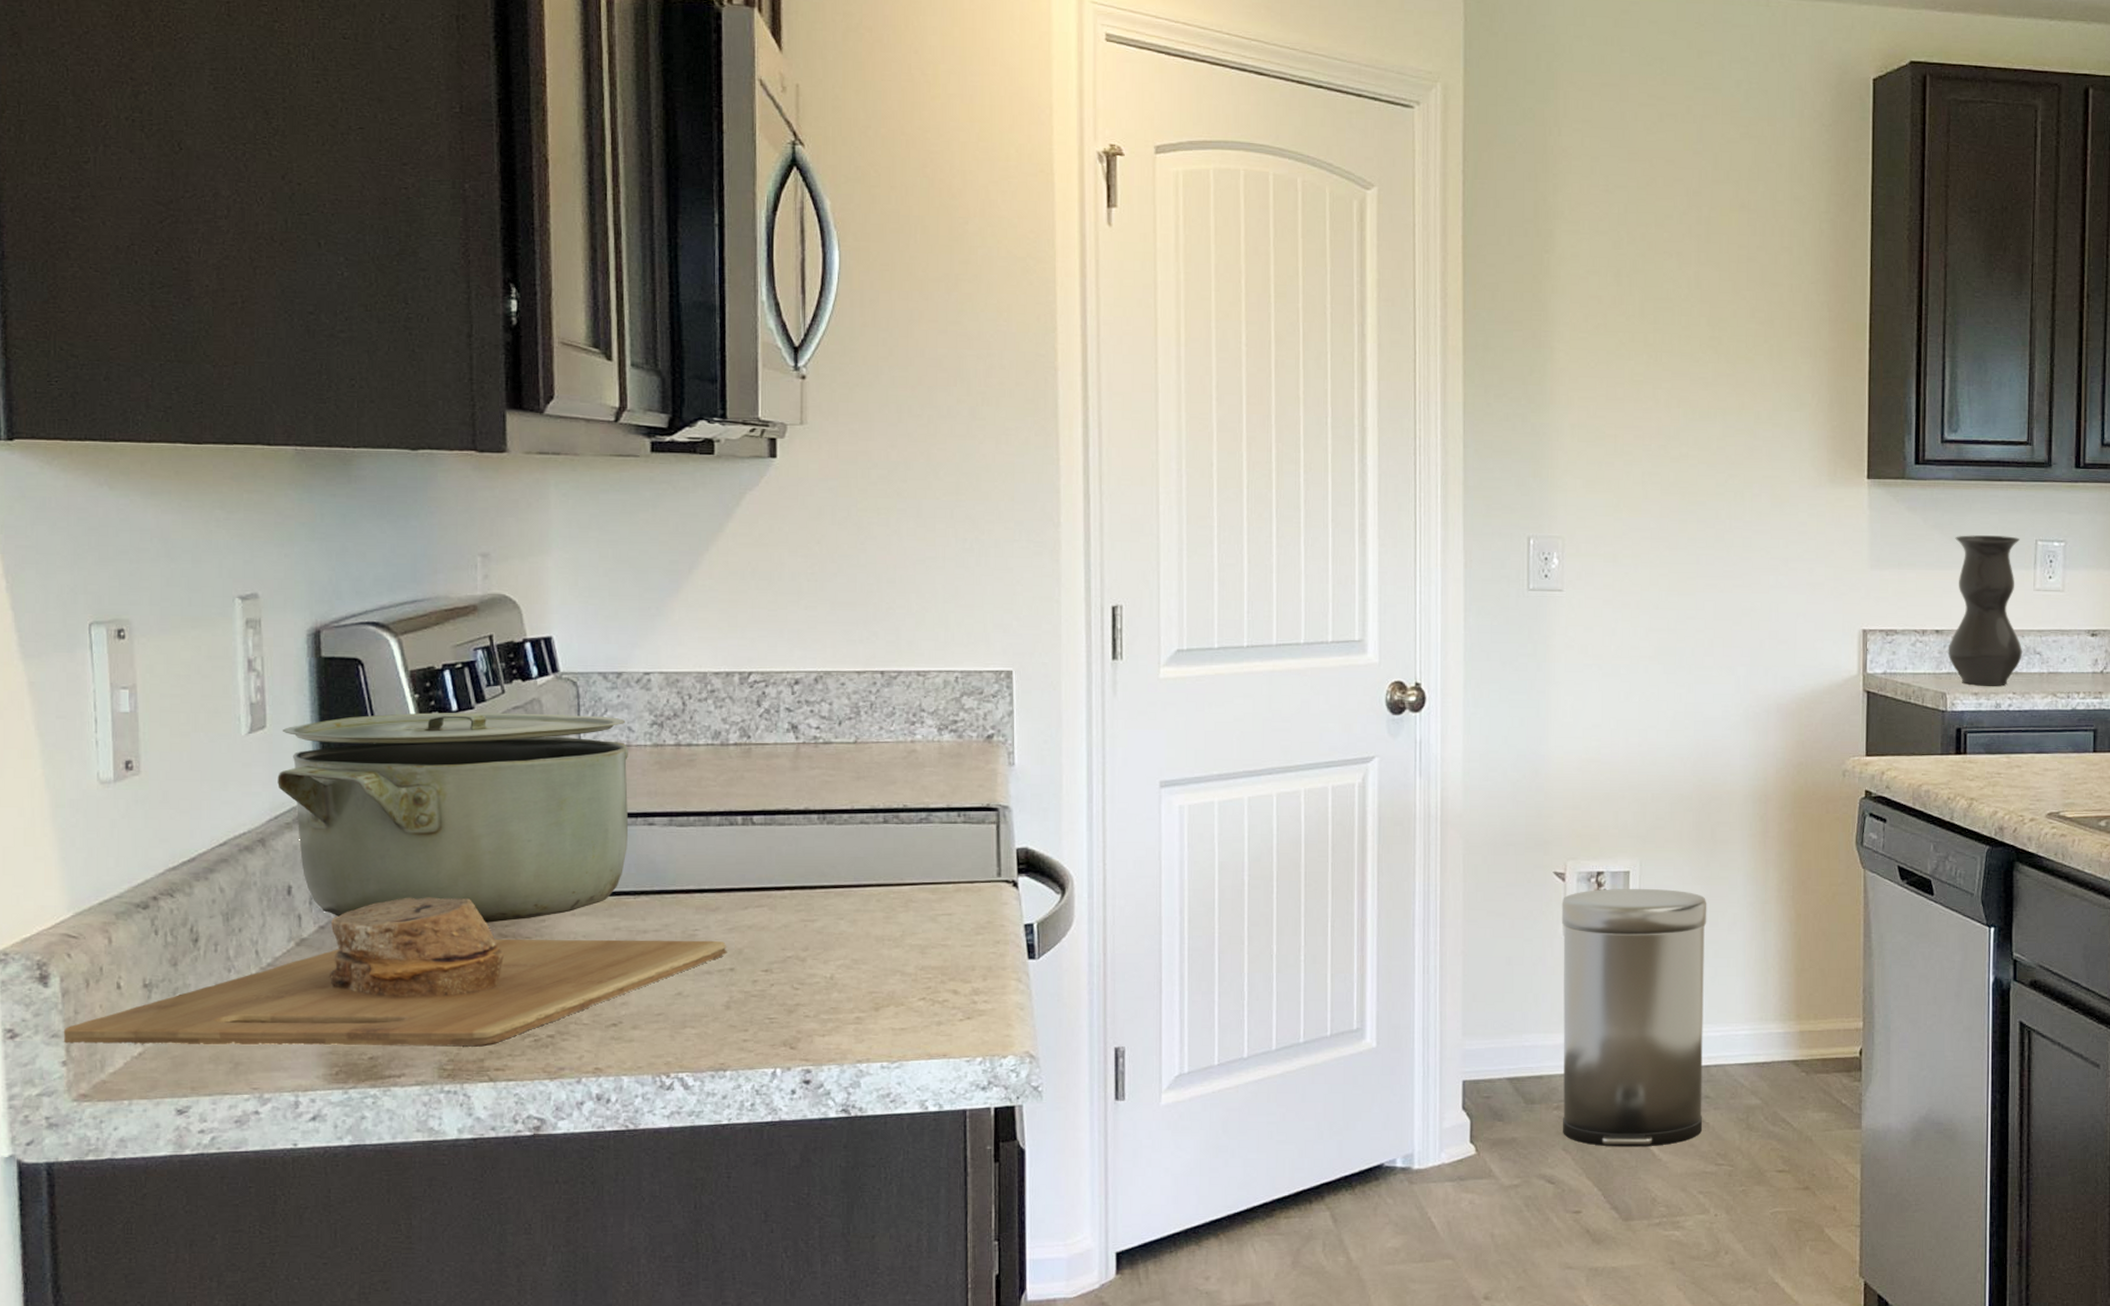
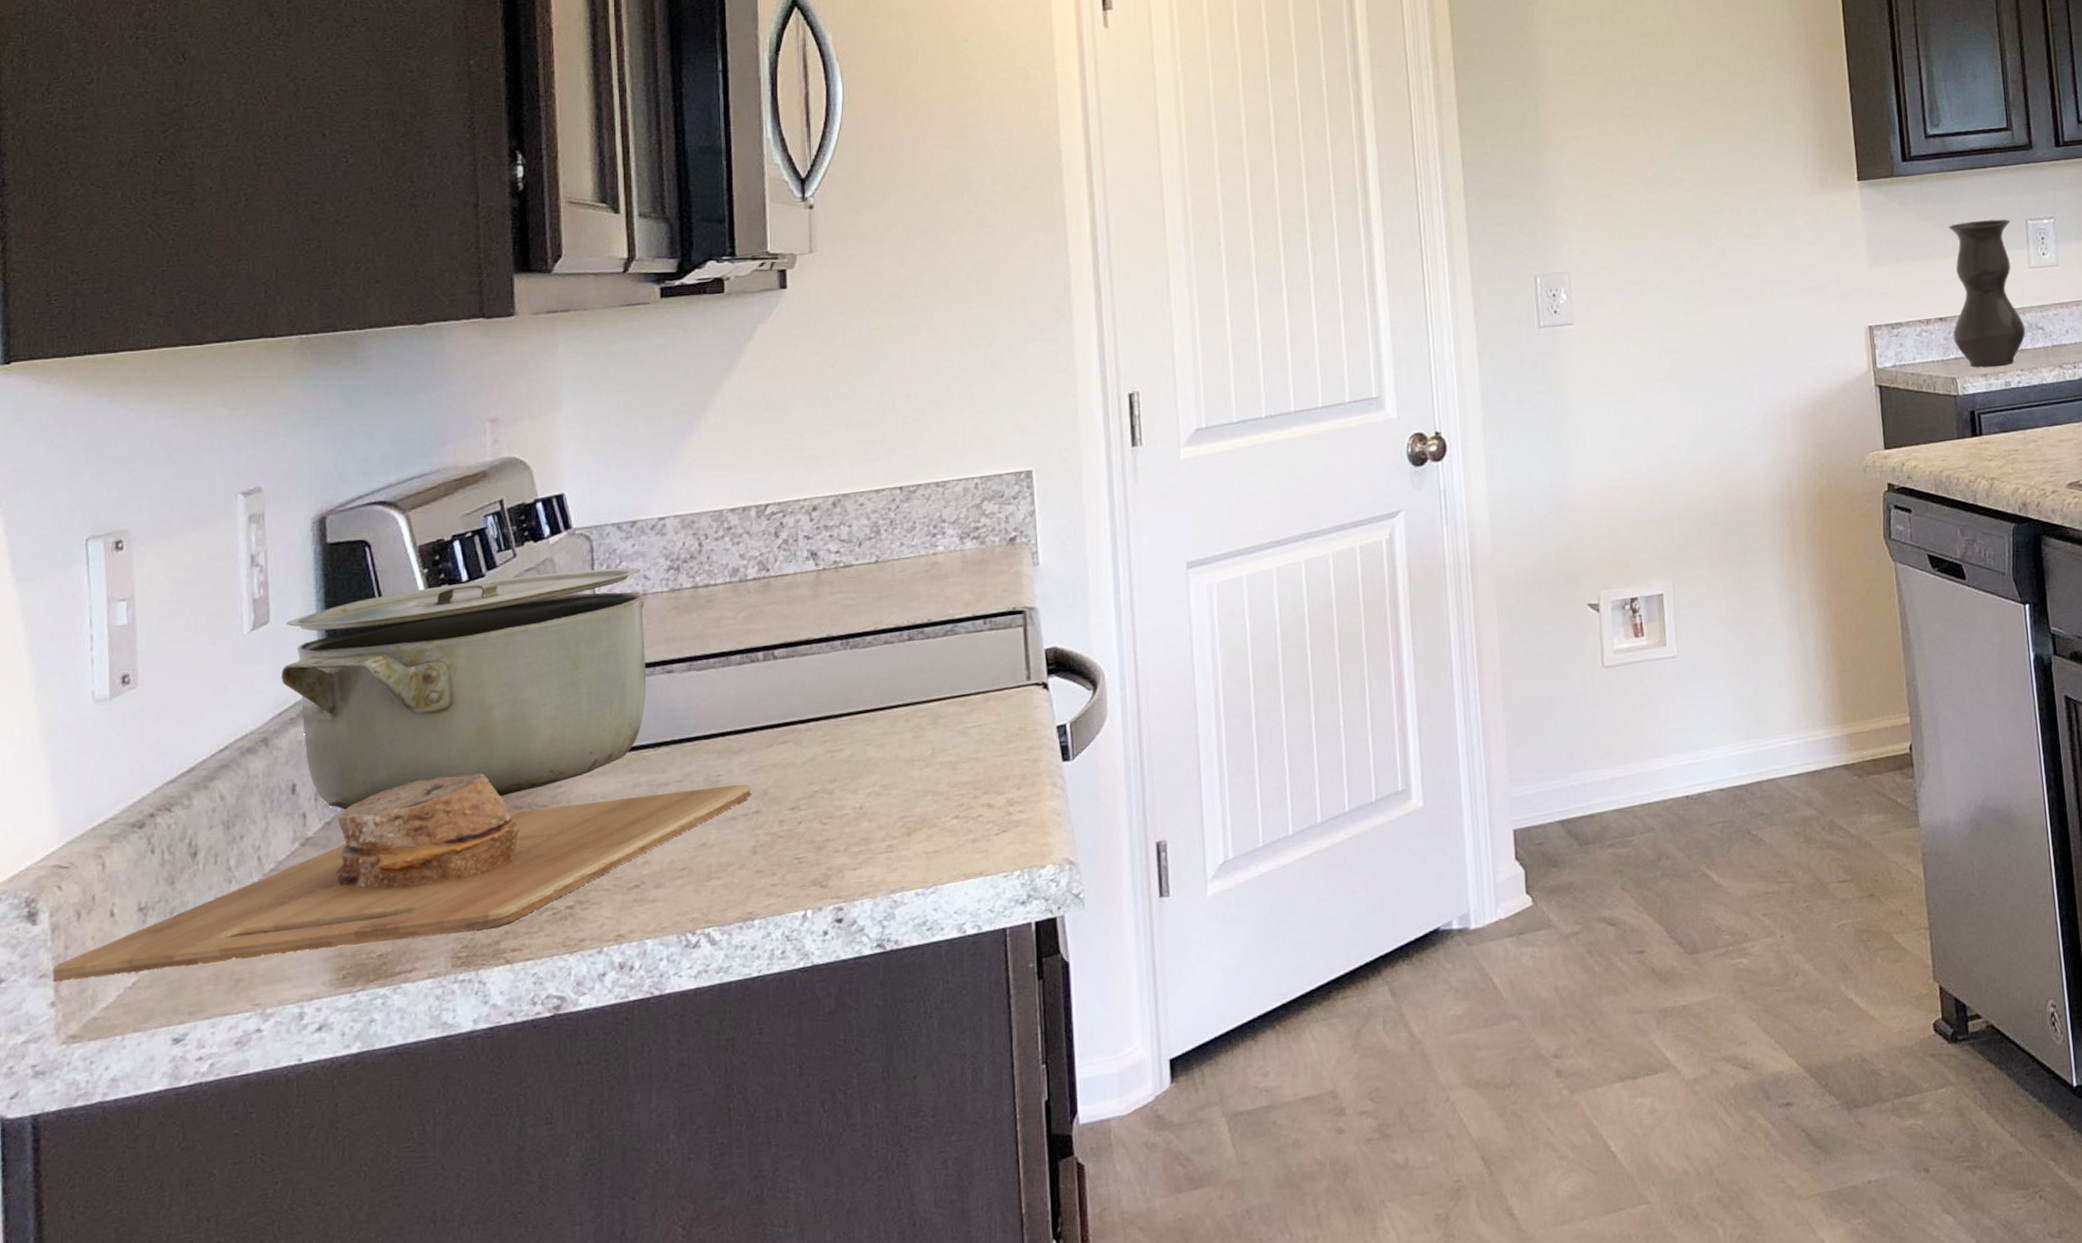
pedal bin: present [1561,888,1707,1147] -> none [1598,607,1761,880]

